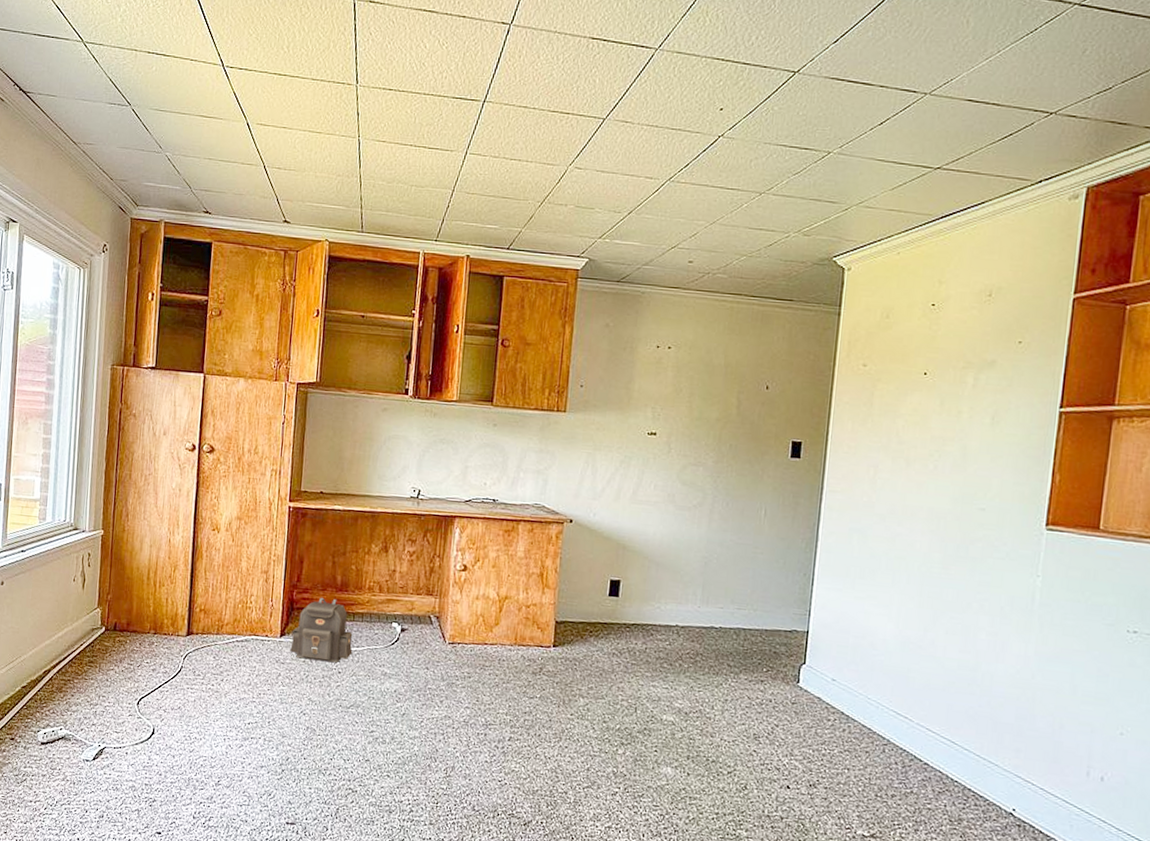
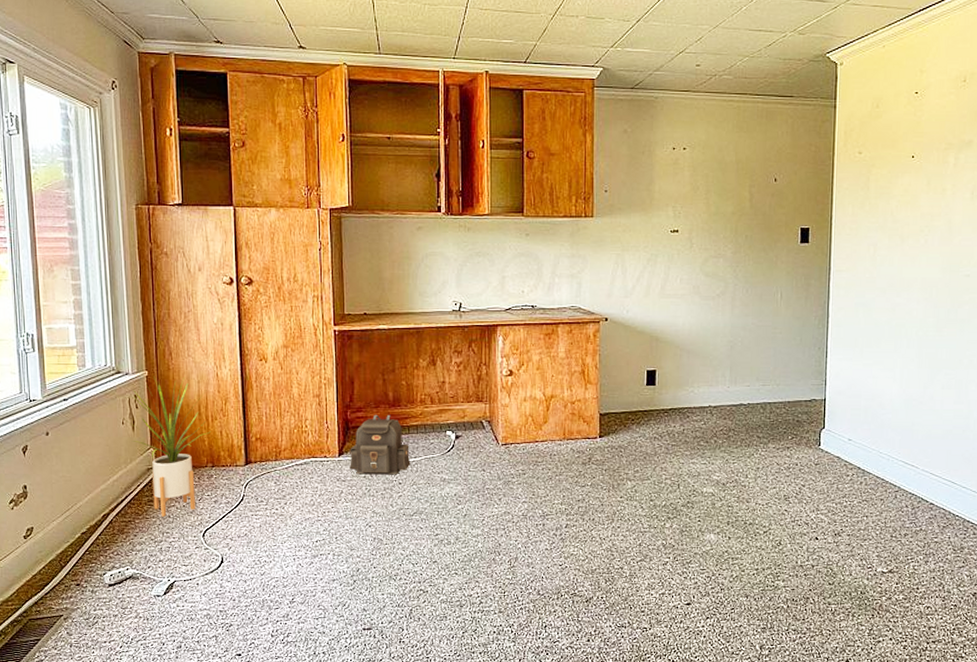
house plant: none [74,535,158,680] -> present [122,376,211,517]

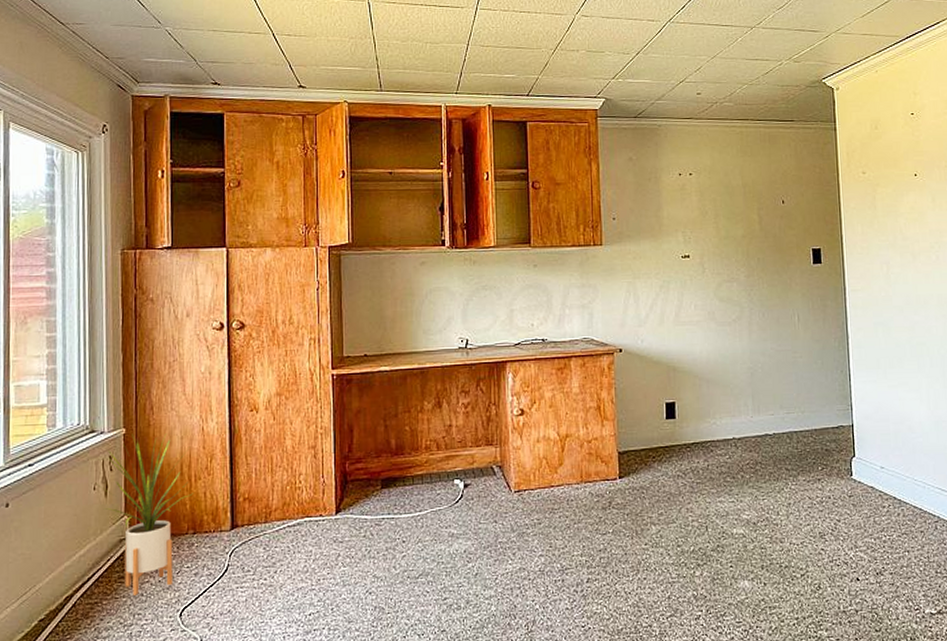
backpack: present [349,414,411,475] -> none [348,464,415,534]

